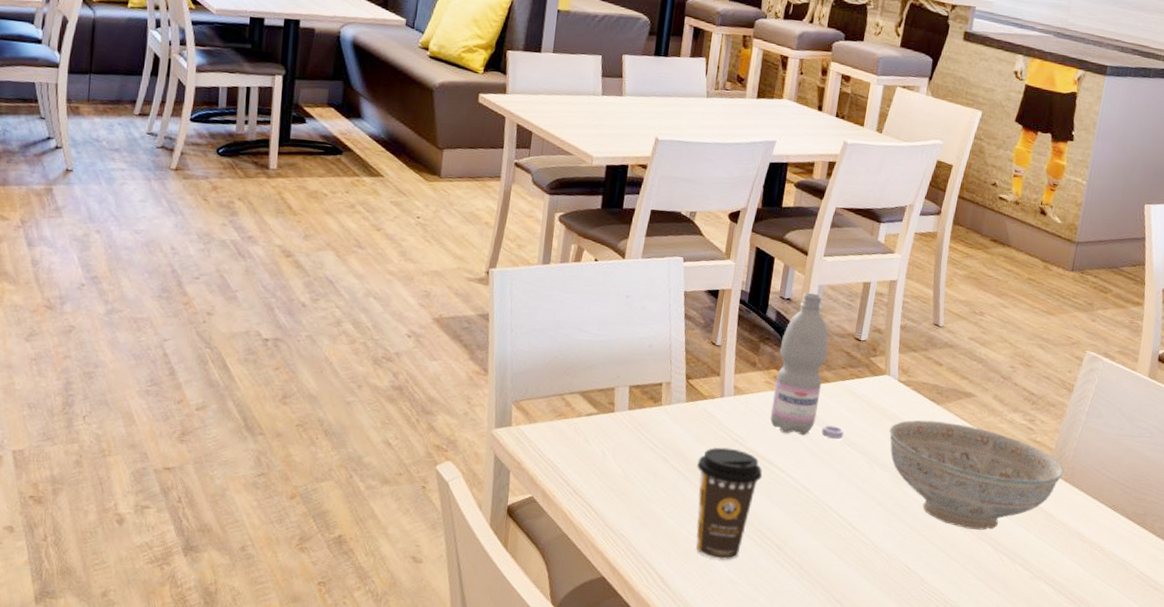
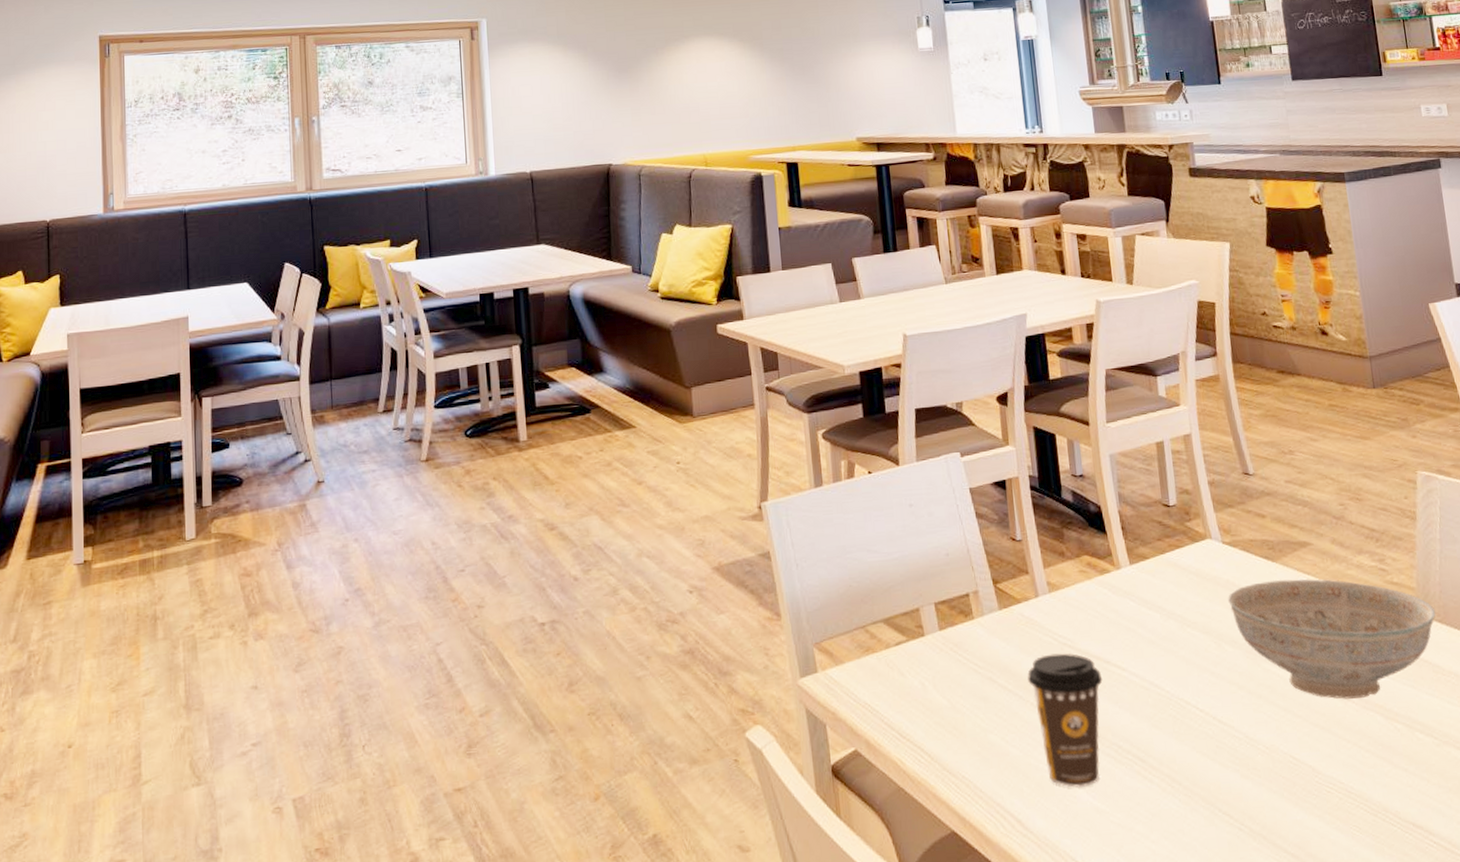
water bottle: present [770,292,844,440] -> none [1085,464,1179,626]

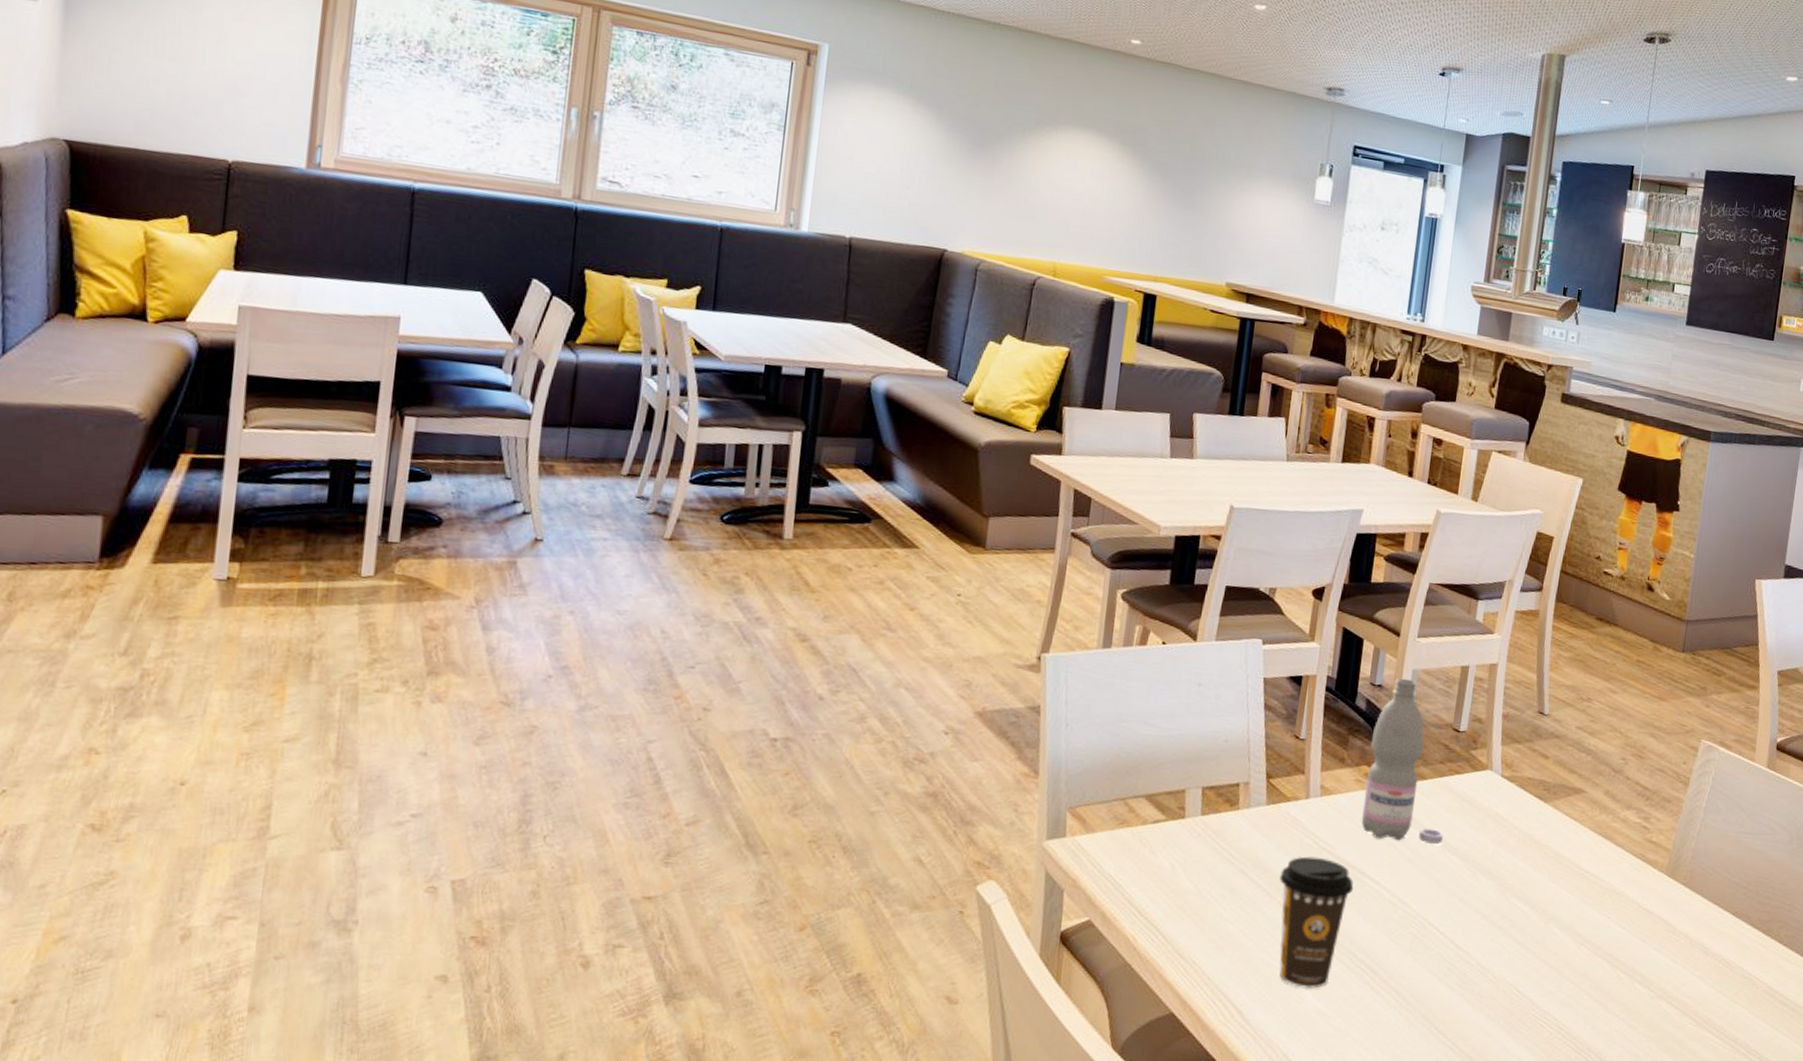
water bottle: none [1085,464,1179,626] -> present [1361,678,1443,845]
decorative bowl: present [1228,579,1436,699] -> none [1493,820,1683,944]

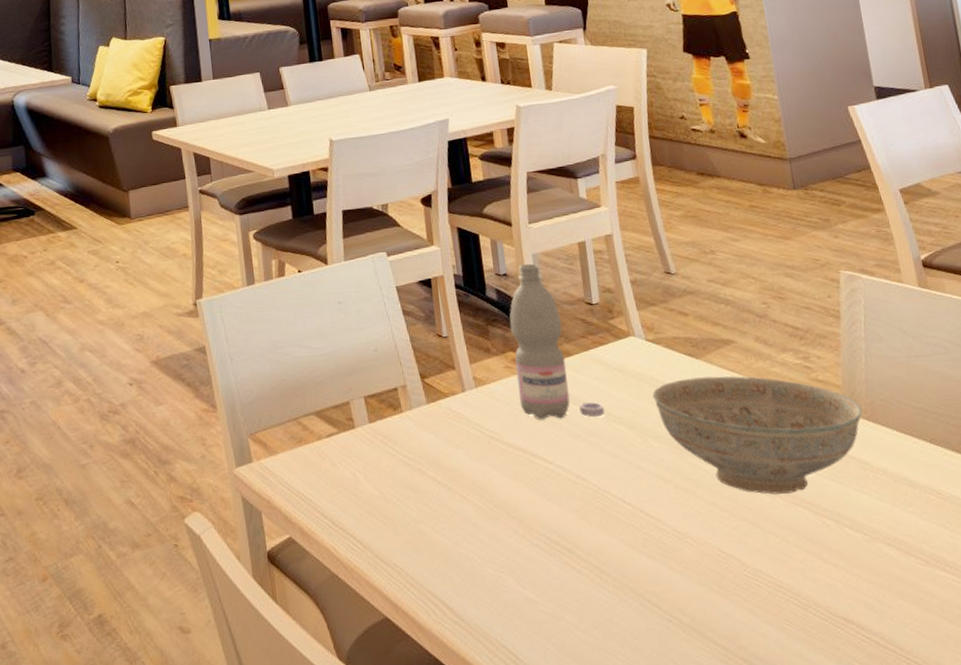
coffee cup: present [1279,856,1354,989] -> none [456,446,530,578]
decorative bowl: none [1493,820,1683,944] -> present [652,376,863,495]

